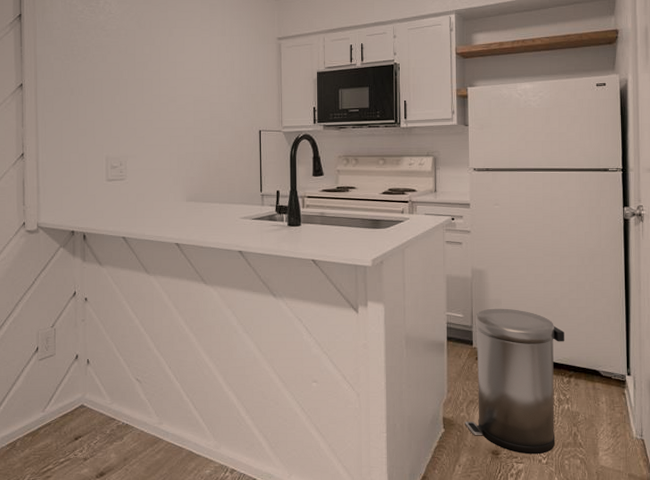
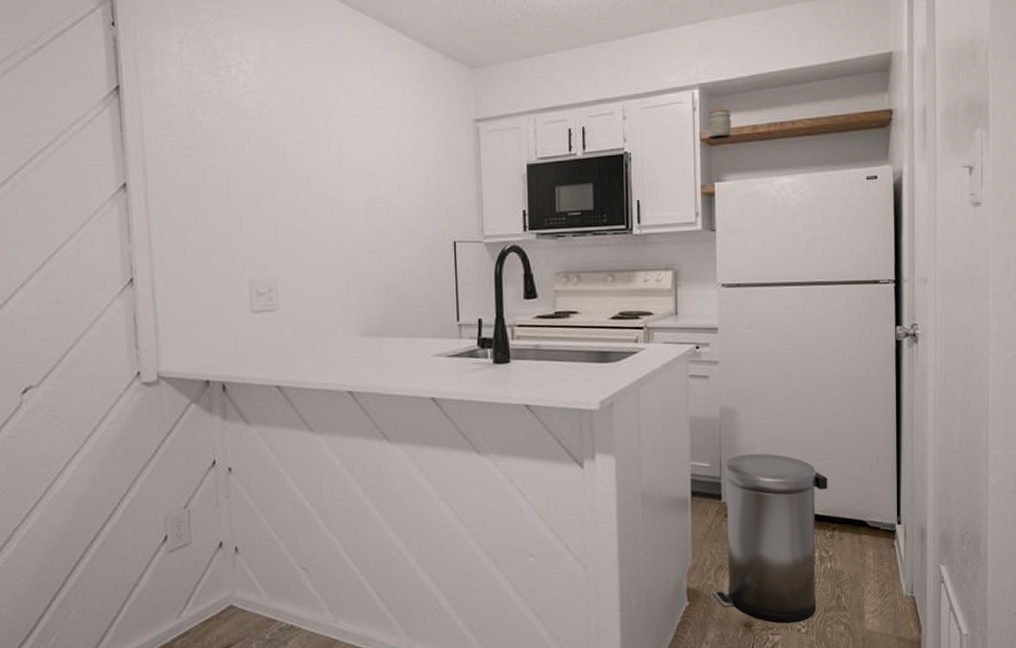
jar: none [462,26,482,53] -> present [707,105,731,139]

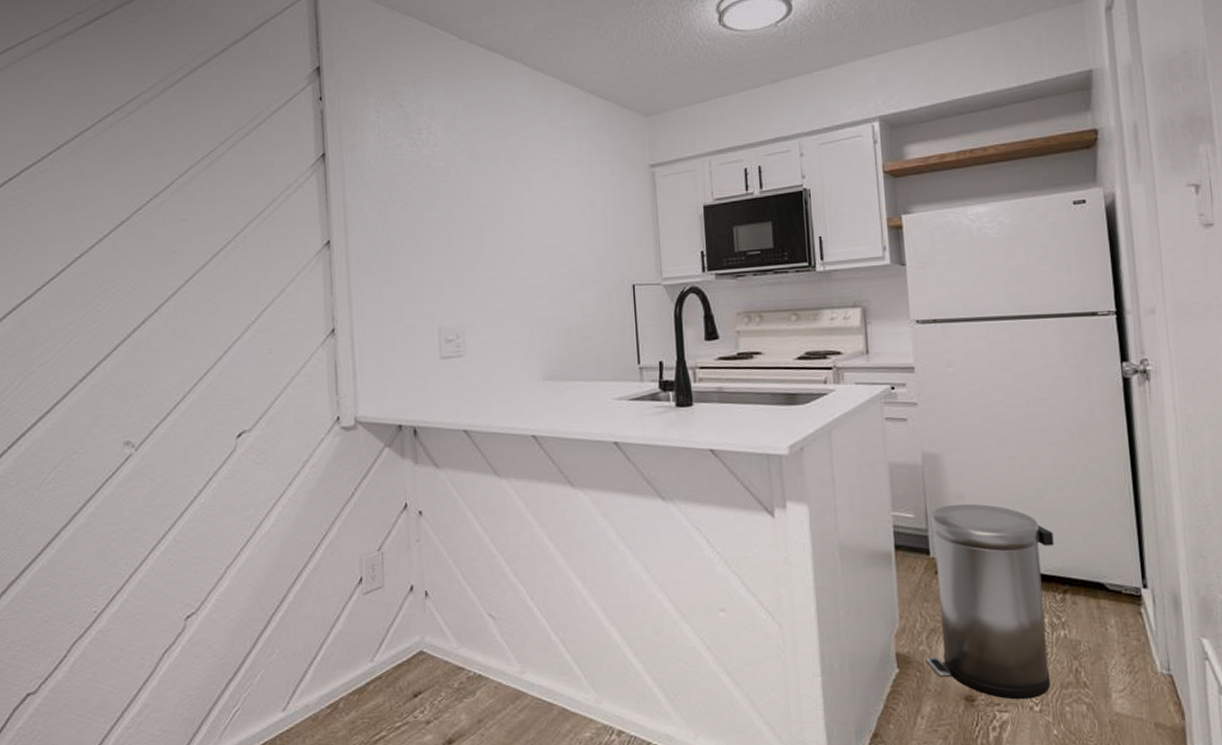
jar: present [707,105,731,139] -> none [889,136,917,171]

